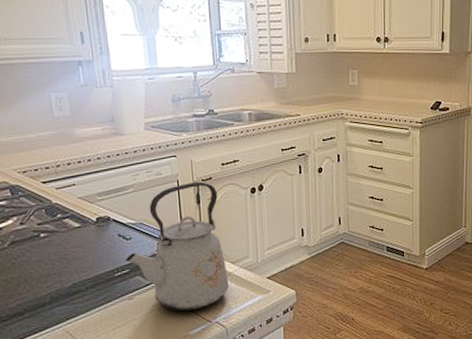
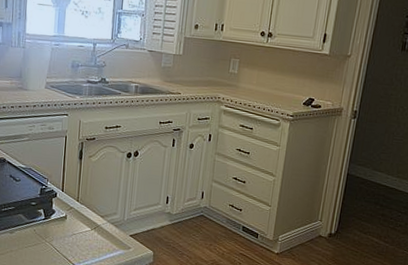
kettle: present [125,181,230,311] -> none [13,139,98,253]

